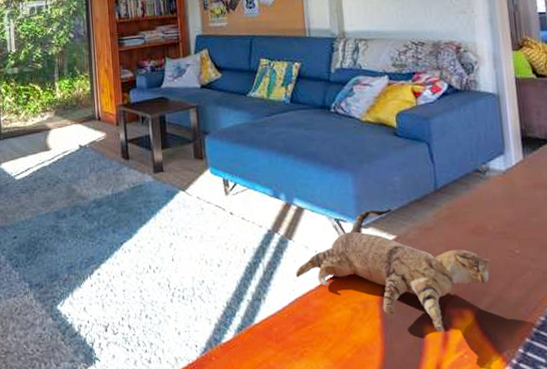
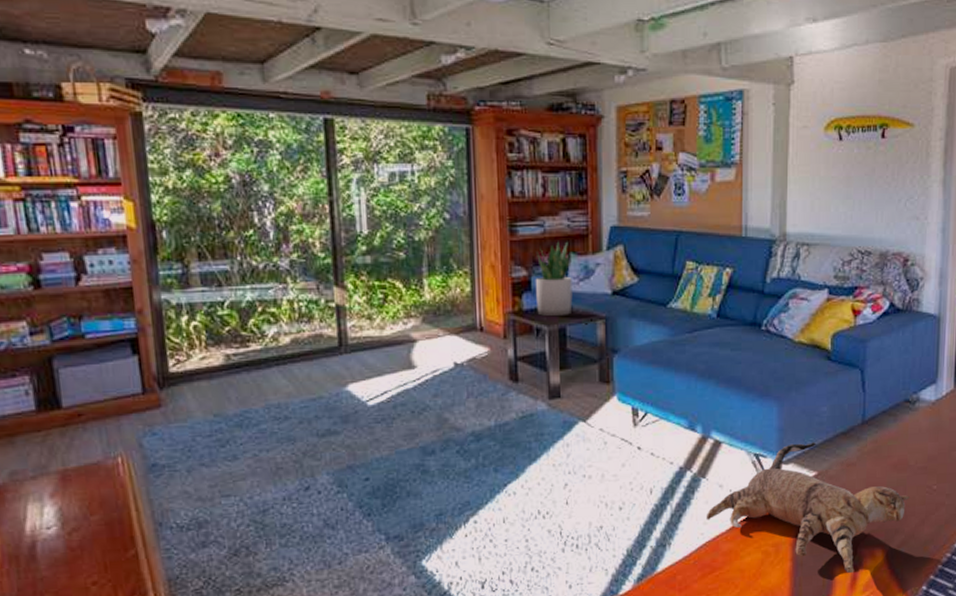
planter: none [139,49,169,107] -> present [535,241,573,317]

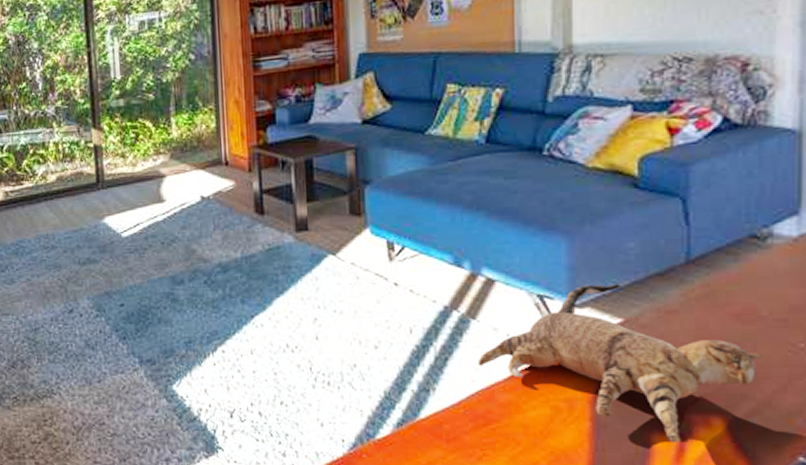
planter: present [535,241,573,317] -> none [279,73,319,149]

